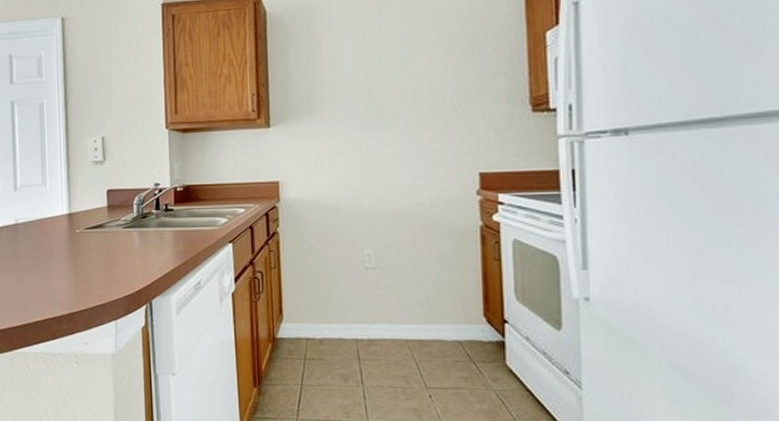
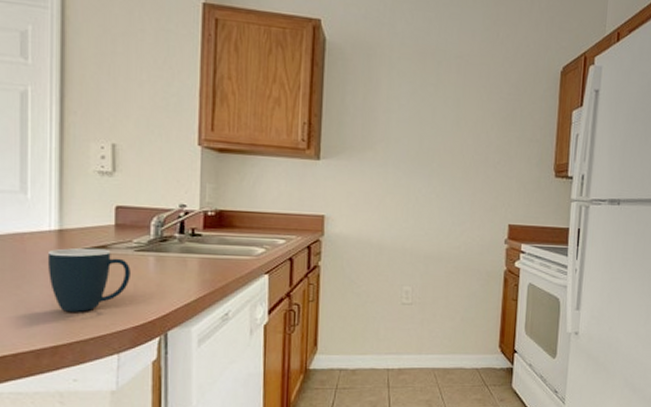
mug: none [62,227,121,283] -> present [47,247,130,312]

